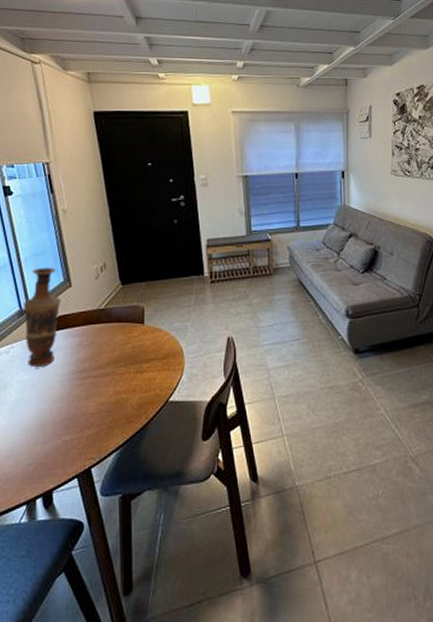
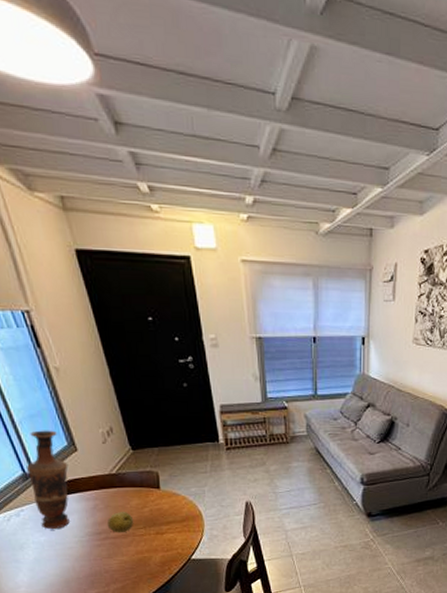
fruit: none [89,348,116,372] -> present [107,512,134,533]

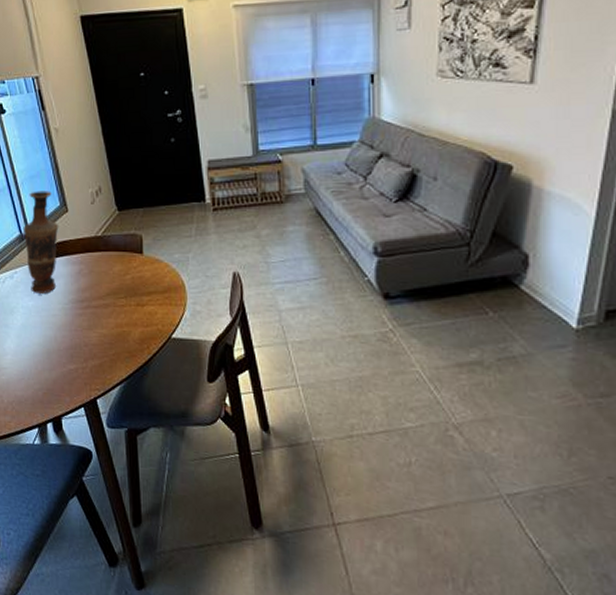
fruit: present [107,512,134,533] -> none [89,278,116,302]

